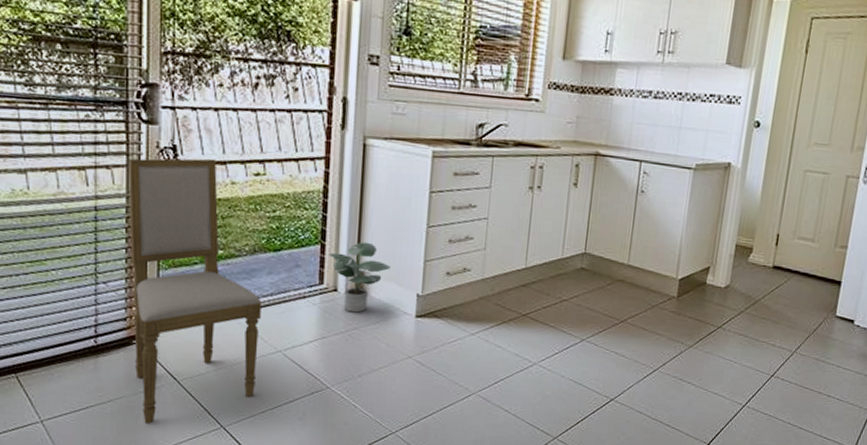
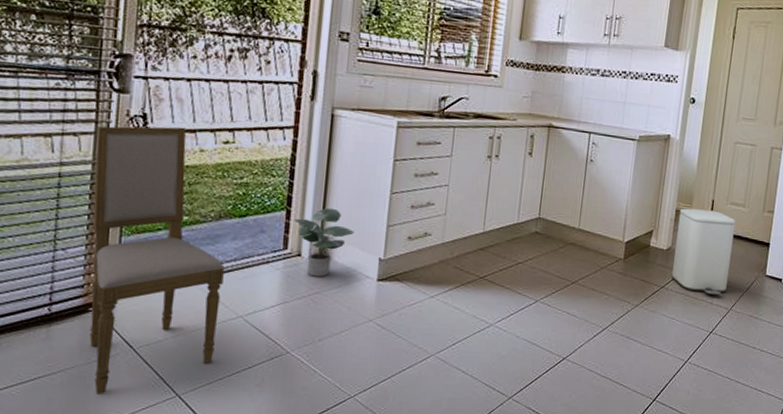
pedal bin: none [729,243,803,336] -> present [671,208,736,295]

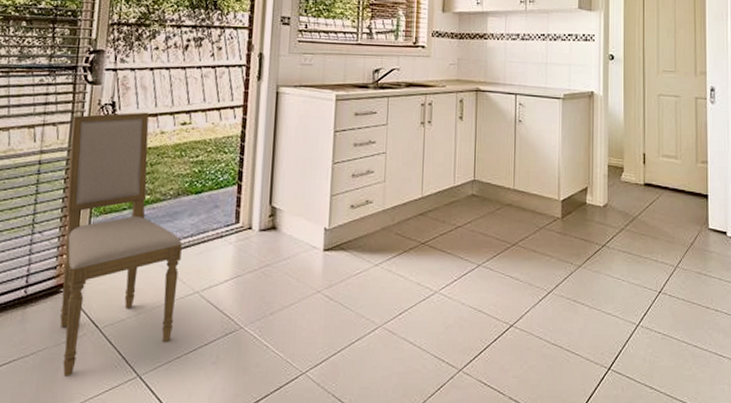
potted plant: present [294,207,354,277] -> none [245,180,300,249]
pedal bin: present [671,208,736,295] -> none [611,163,670,251]

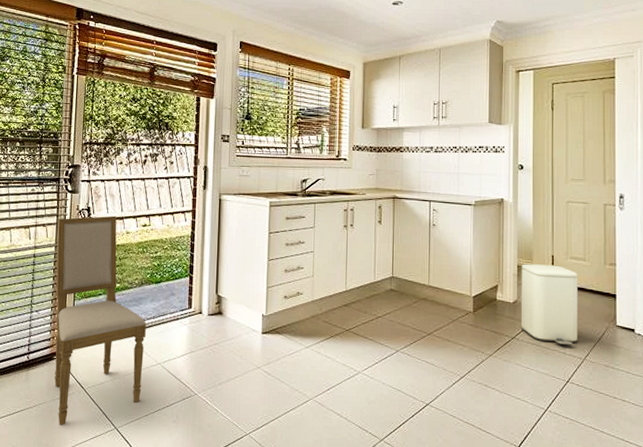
pedal bin: none [611,163,670,251] -> present [520,264,578,345]

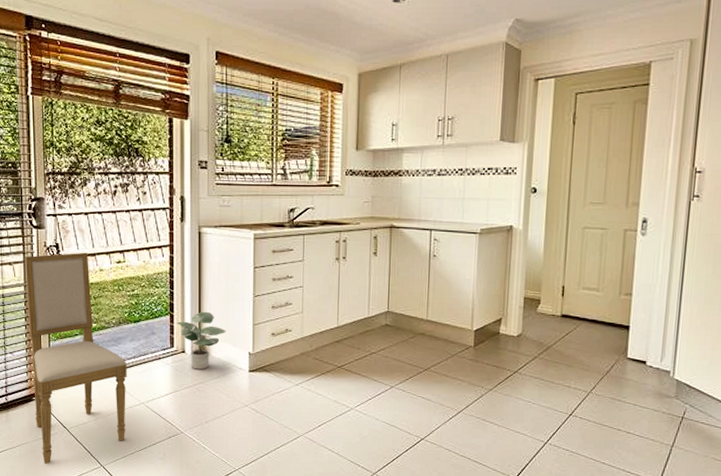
potted plant: none [196,273,241,331] -> present [177,311,226,370]
pedal bin: present [520,264,578,345] -> none [524,295,589,378]

